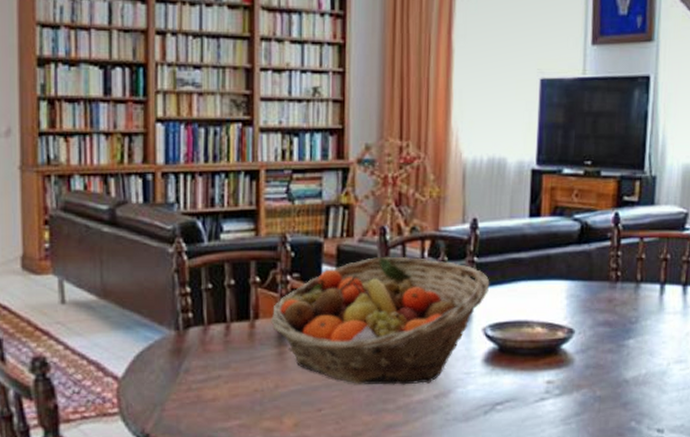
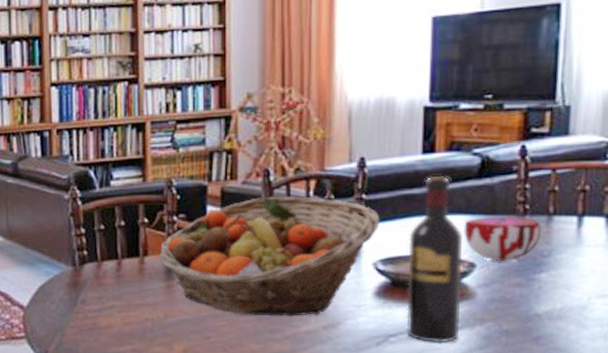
wine bottle: none [512,240,564,411] -> present [406,175,464,343]
decorative bowl: none [564,284,631,327] -> present [463,218,542,261]

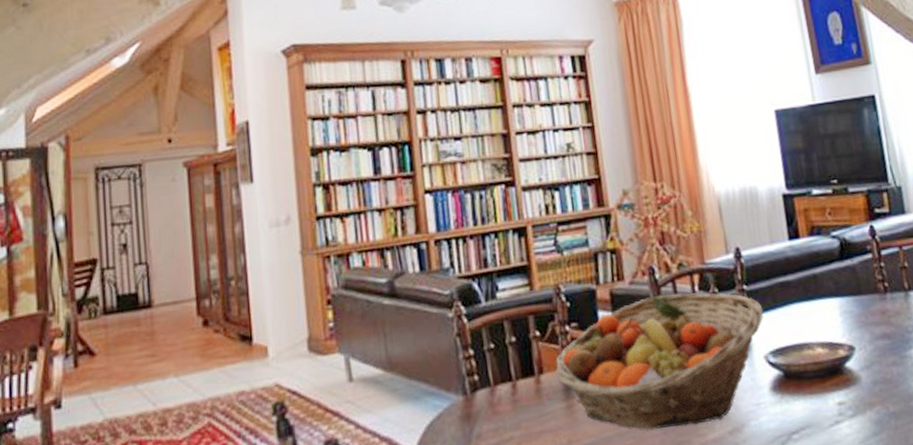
wine bottle: present [406,175,464,343] -> none [791,260,854,436]
decorative bowl: present [463,218,542,261] -> none [837,295,903,342]

